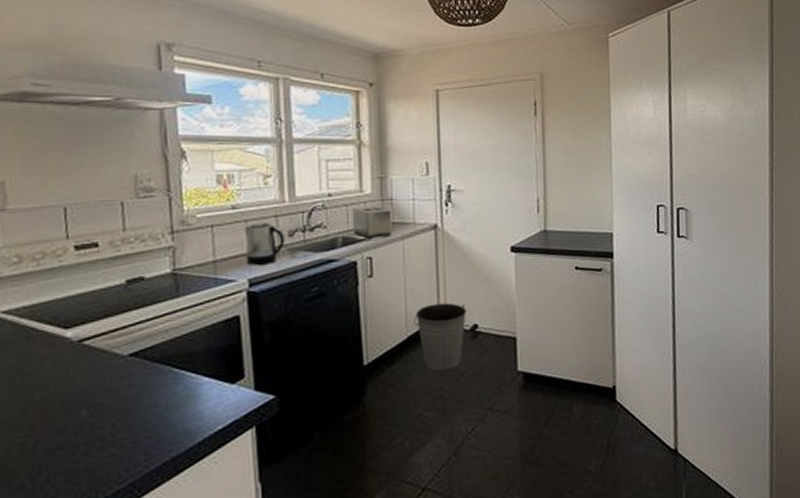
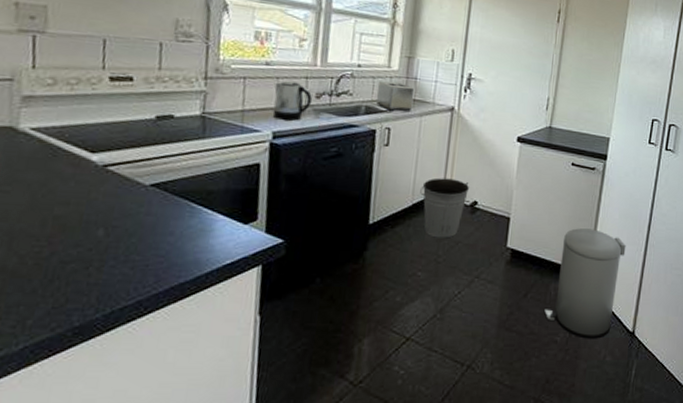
pedal bin: none [571,337,652,464] -> present [544,228,626,339]

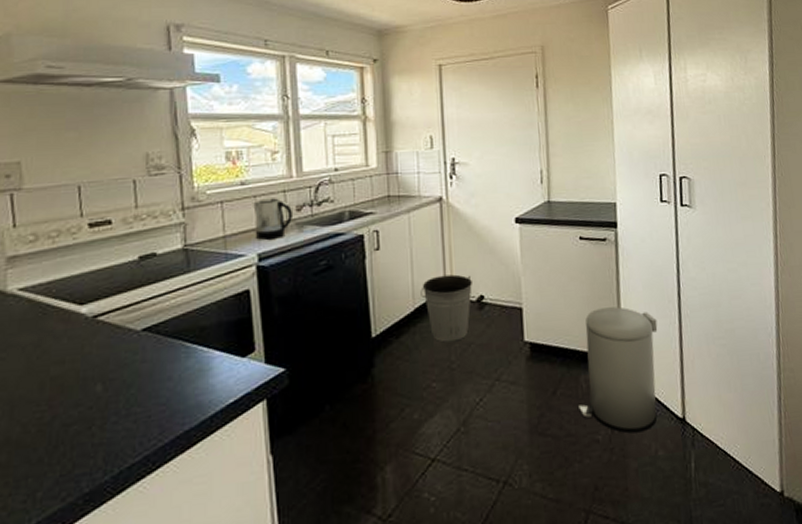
toaster: present [376,81,415,112] -> none [358,179,398,212]

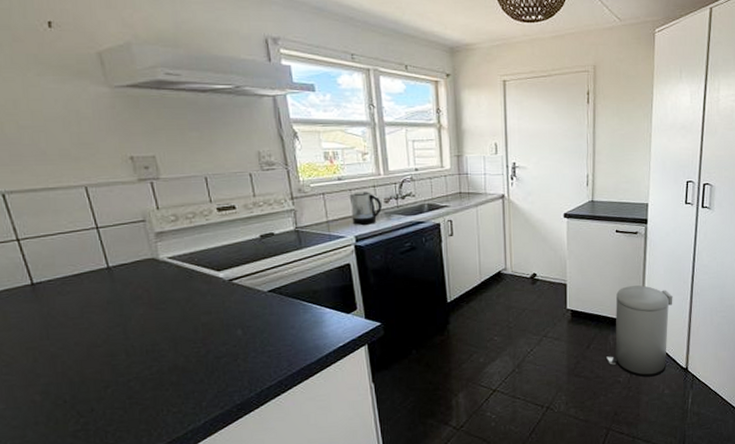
bucket: present [420,274,472,342] -> none [486,256,527,308]

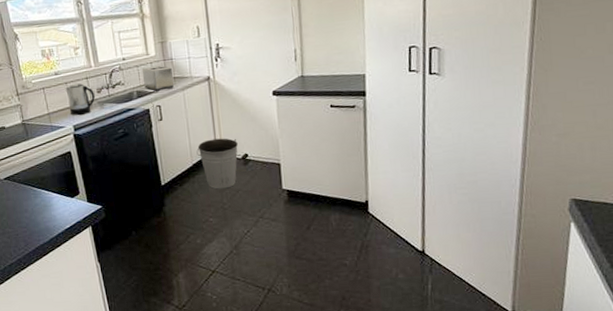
toaster: none [435,179,468,205] -> present [141,65,175,91]
bucket: none [486,256,527,308] -> present [196,138,238,189]
pedal bin: present [606,285,673,378] -> none [329,162,402,261]

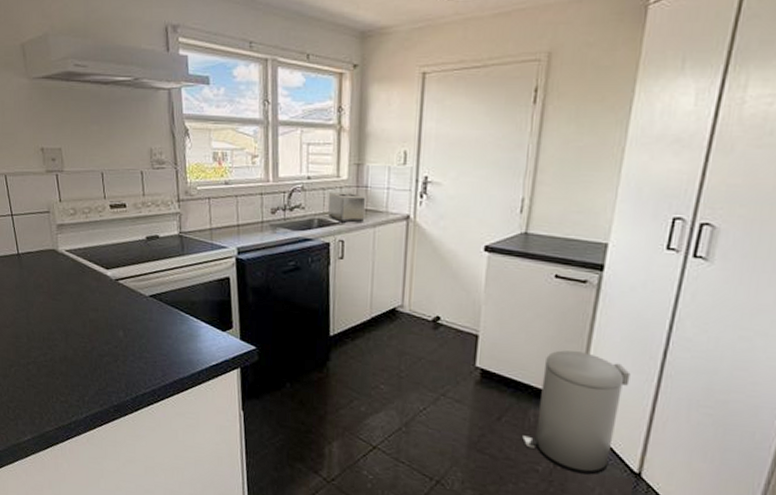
kettle: present [65,83,96,116] -> none [235,199,269,237]
bucket: present [196,138,238,189] -> none [378,291,430,354]
pedal bin: none [329,162,402,261] -> present [522,350,631,475]

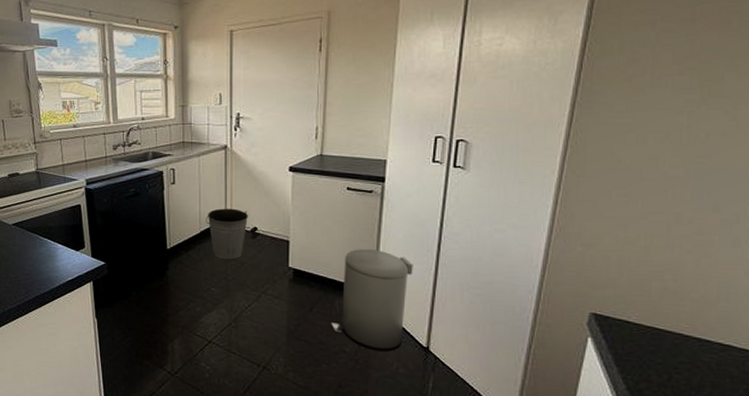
toaster: present [327,191,366,223] -> none [159,128,191,154]
bucket: none [378,291,430,354] -> present [206,208,248,260]

